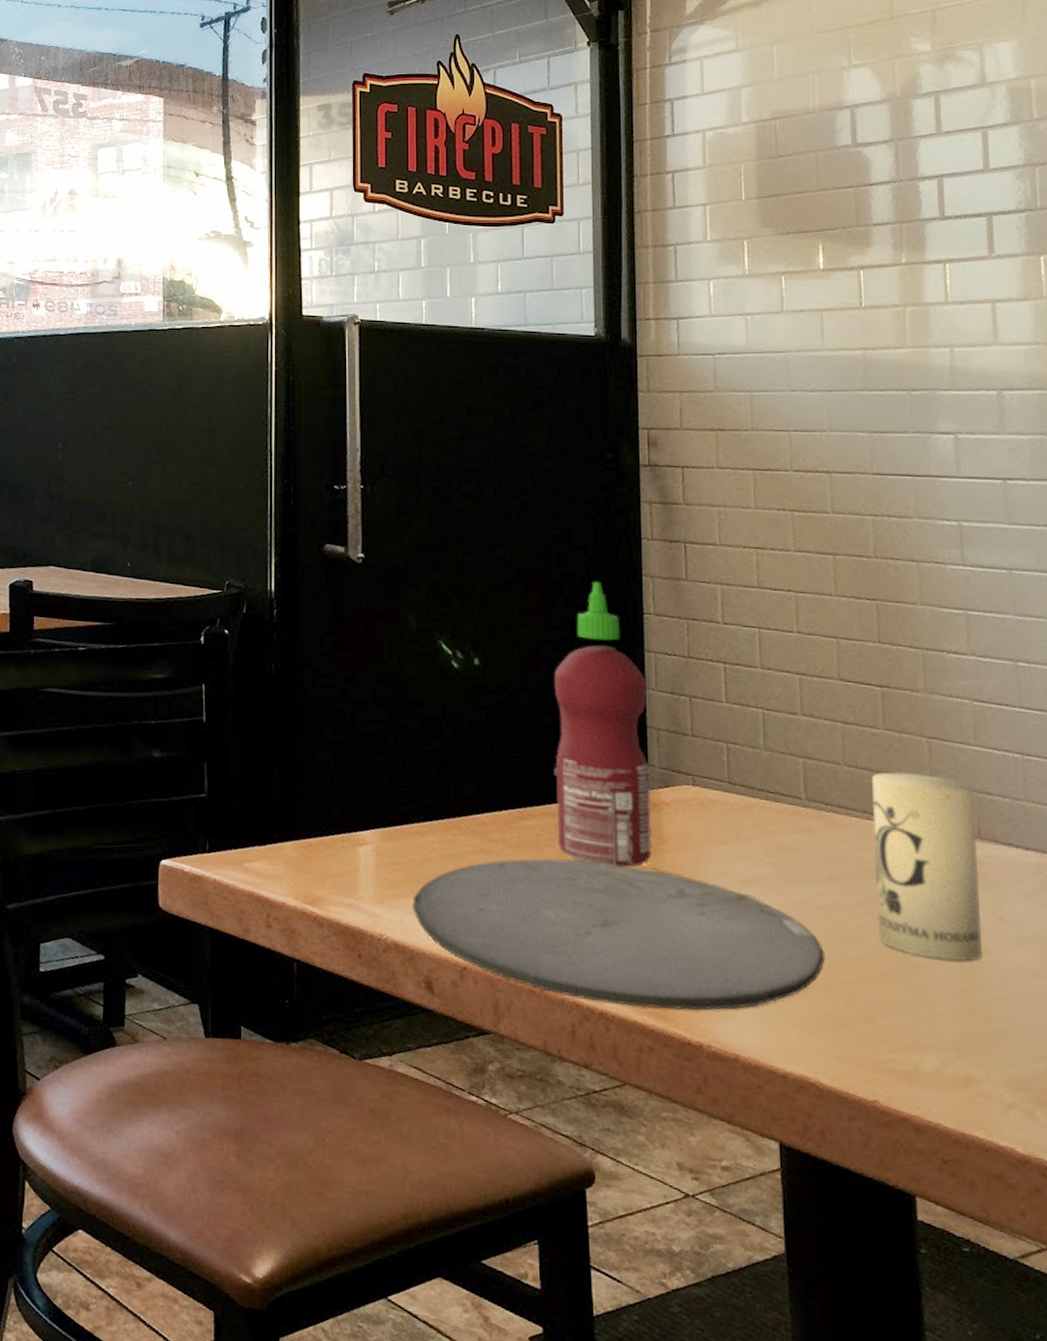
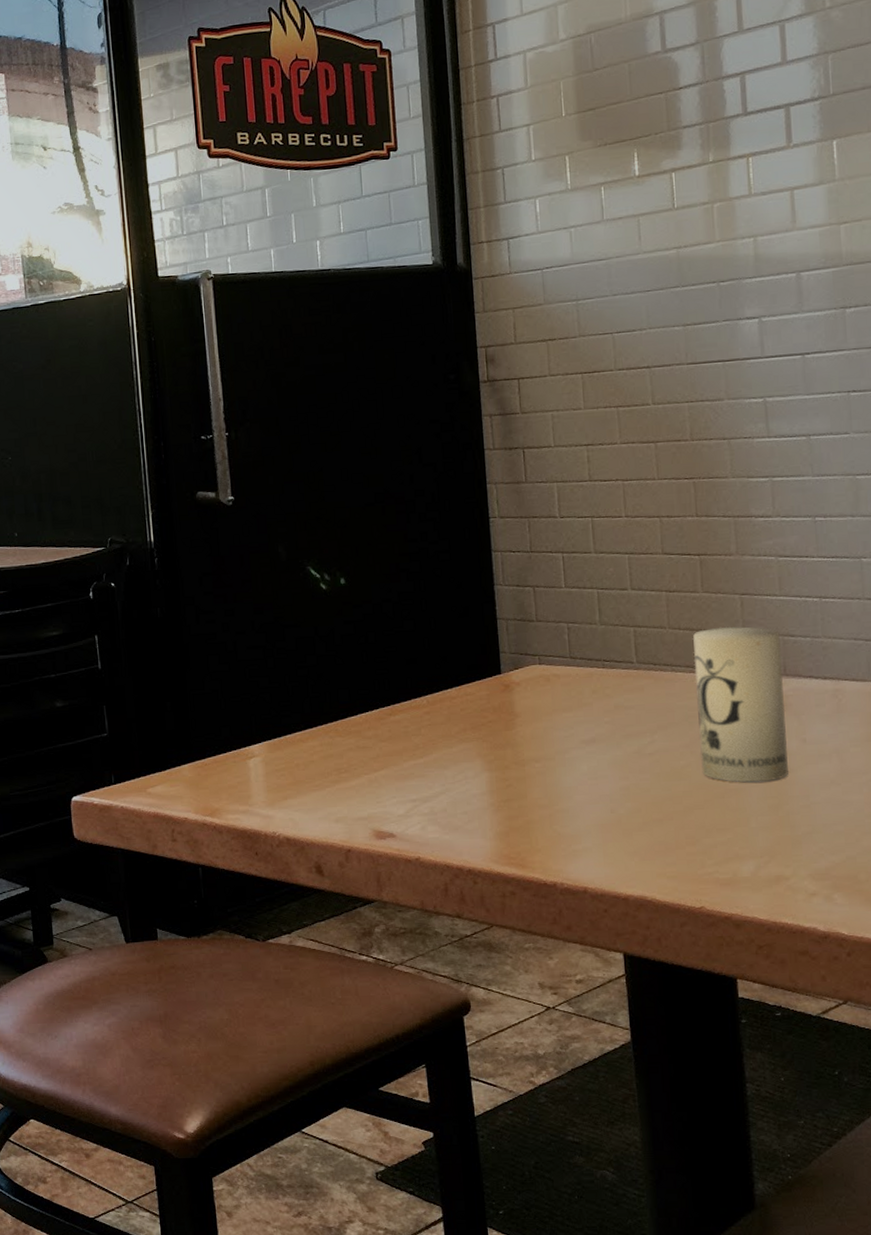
plate: present [412,859,826,1010] -> none [299,742,658,861]
hot sauce: present [554,581,653,867] -> none [412,493,507,745]

